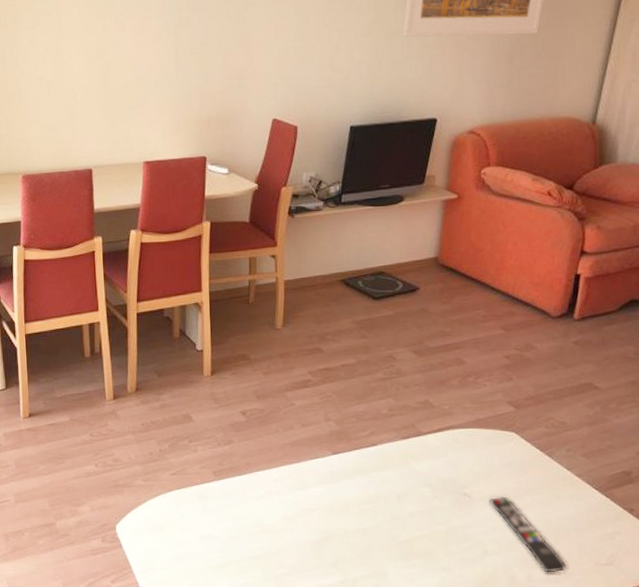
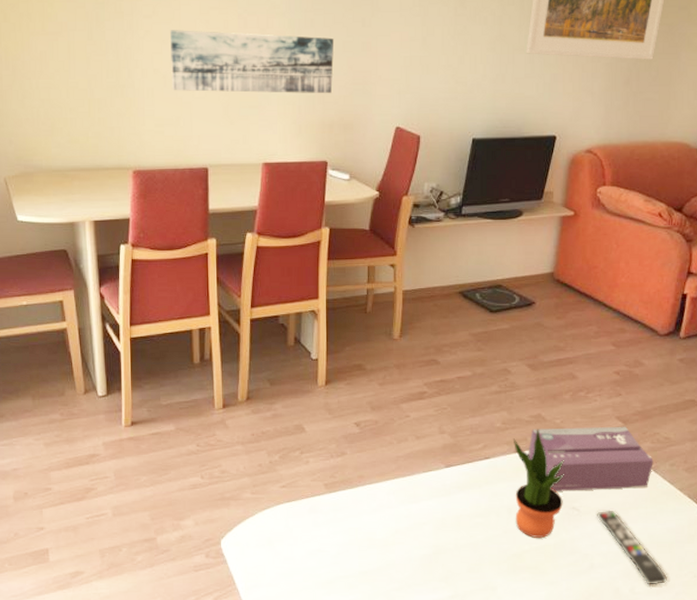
wall art: none [52,35,209,97] -> present [170,30,334,94]
potted plant: none [401,415,455,524] -> present [514,429,565,538]
tissue box: none [416,411,548,478] -> present [528,426,653,491]

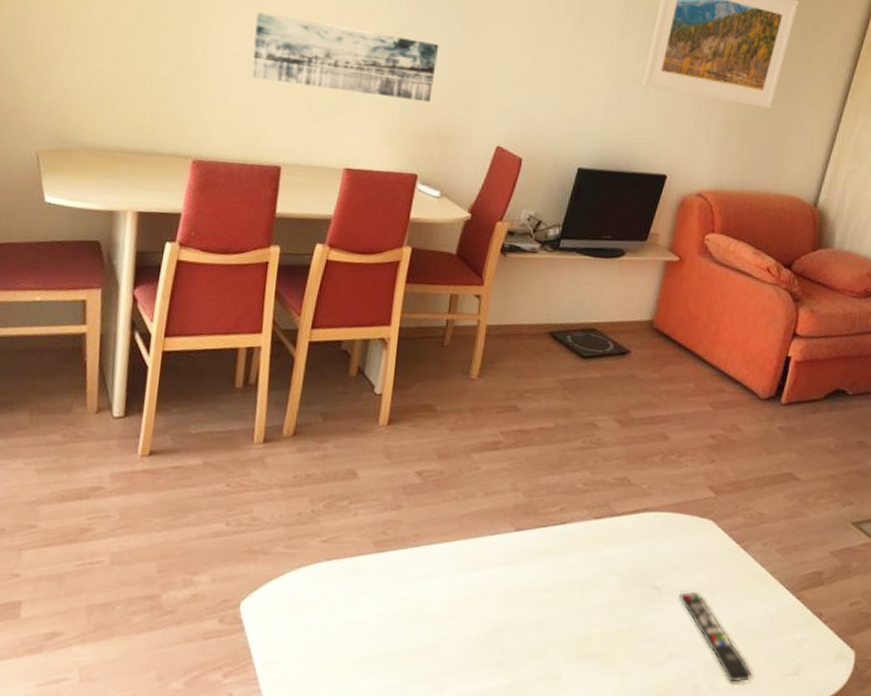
potted plant: present [514,429,565,538] -> none [588,493,650,620]
tissue box: present [528,426,653,491] -> none [609,493,745,569]

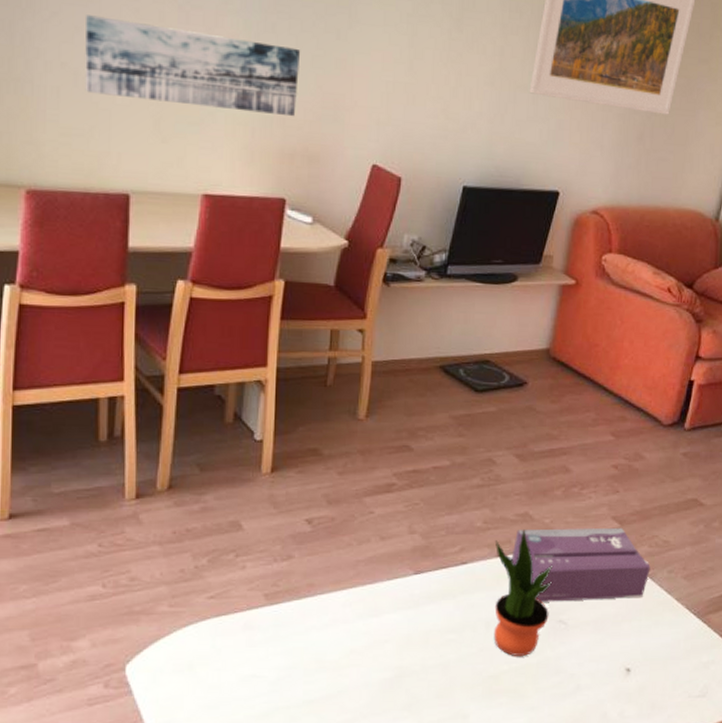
potted plant: none [588,493,650,620] -> present [493,529,554,656]
tissue box: none [609,493,745,569] -> present [511,527,651,602]
remote control: present [679,591,751,683] -> none [586,623,660,708]

